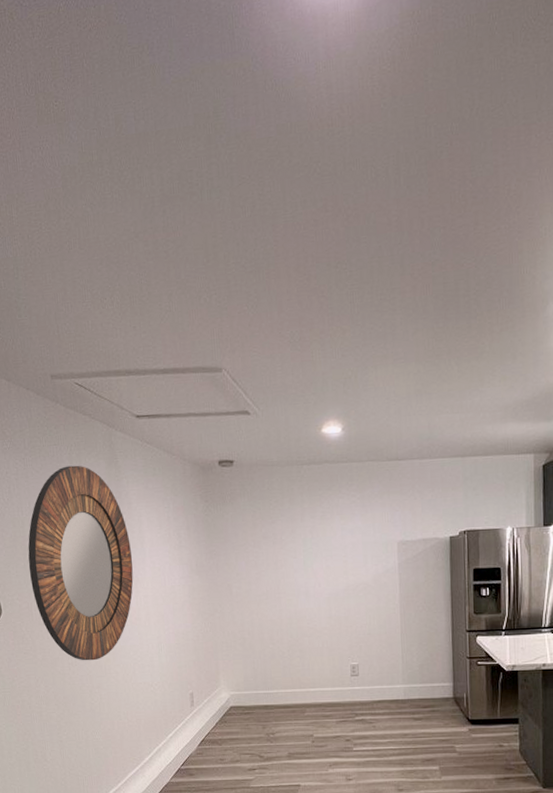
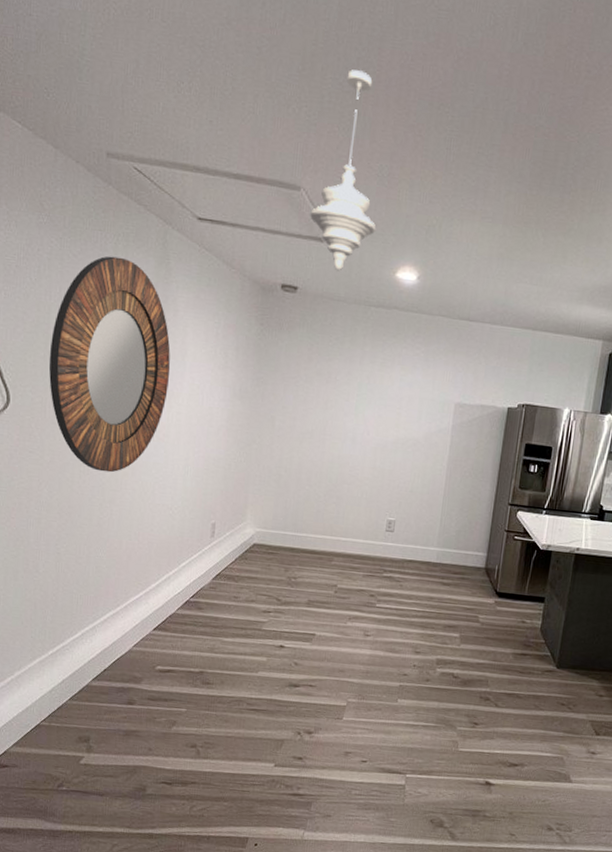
pendant light: none [234,249,297,438] -> present [310,70,376,271]

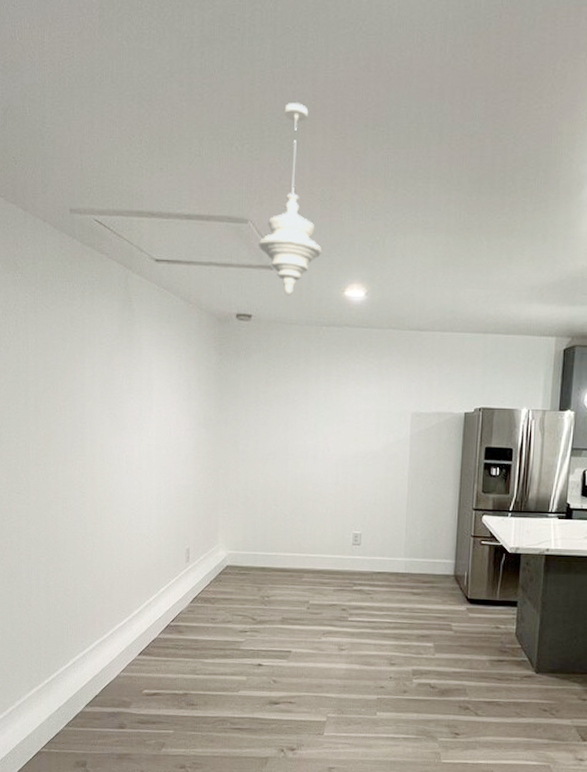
home mirror: present [48,256,171,473] -> none [29,304,139,507]

